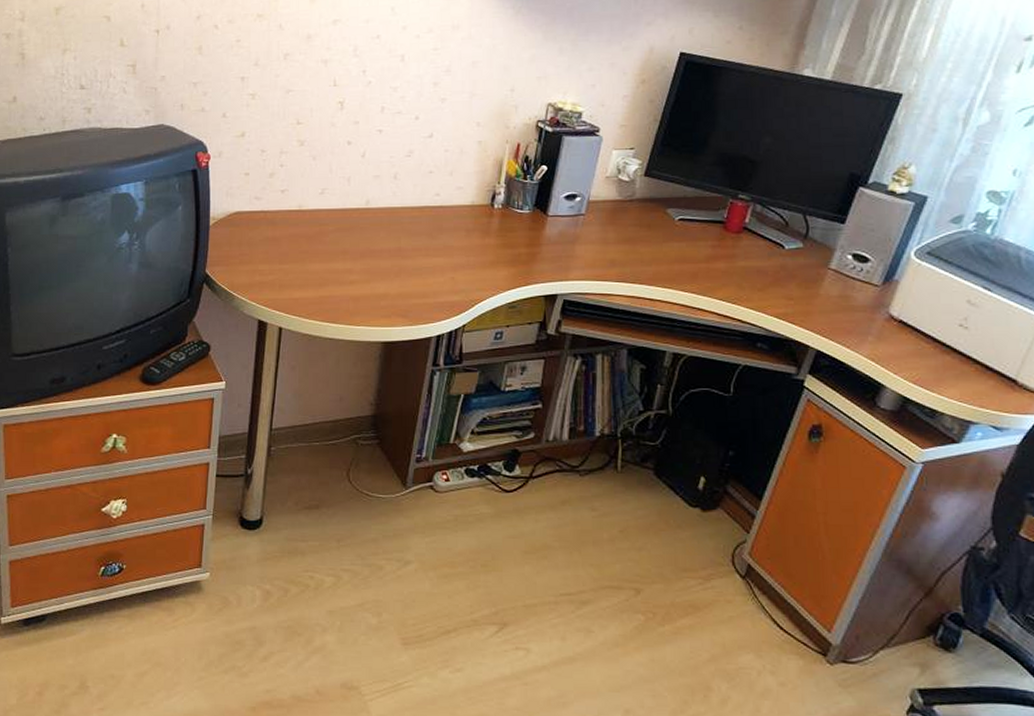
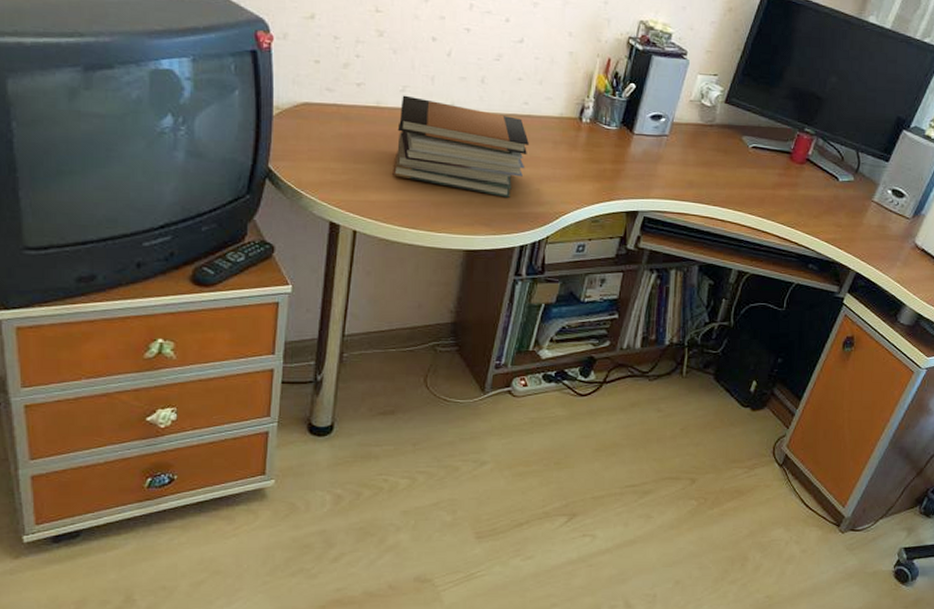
book stack: none [313,197,442,288] -> present [391,95,529,198]

